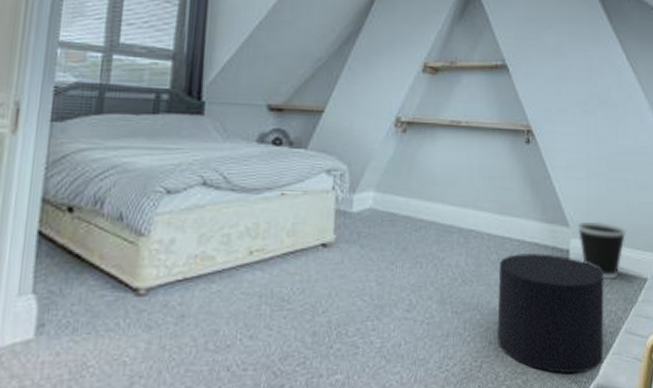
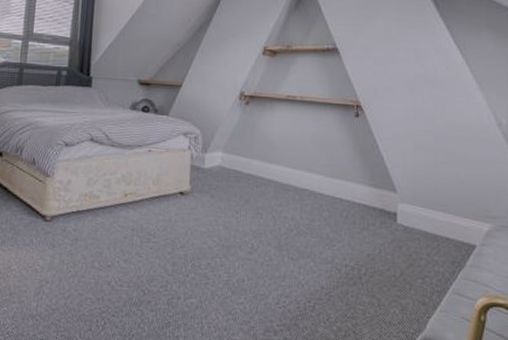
stool: present [496,253,604,374] -> none [328,213,432,325]
wastebasket: present [577,221,627,279] -> none [405,189,454,243]

